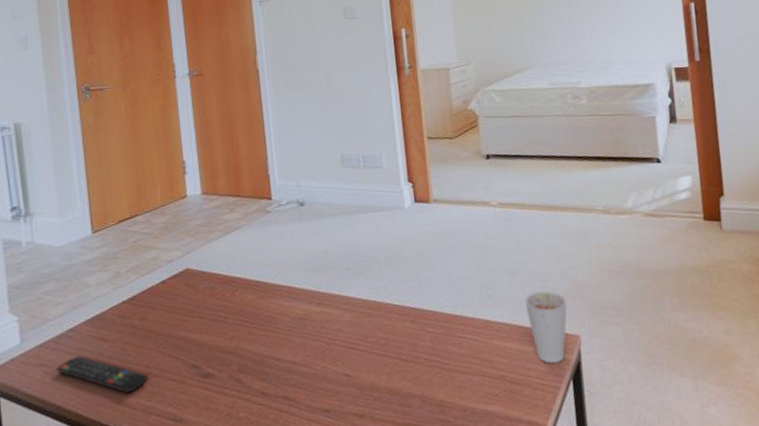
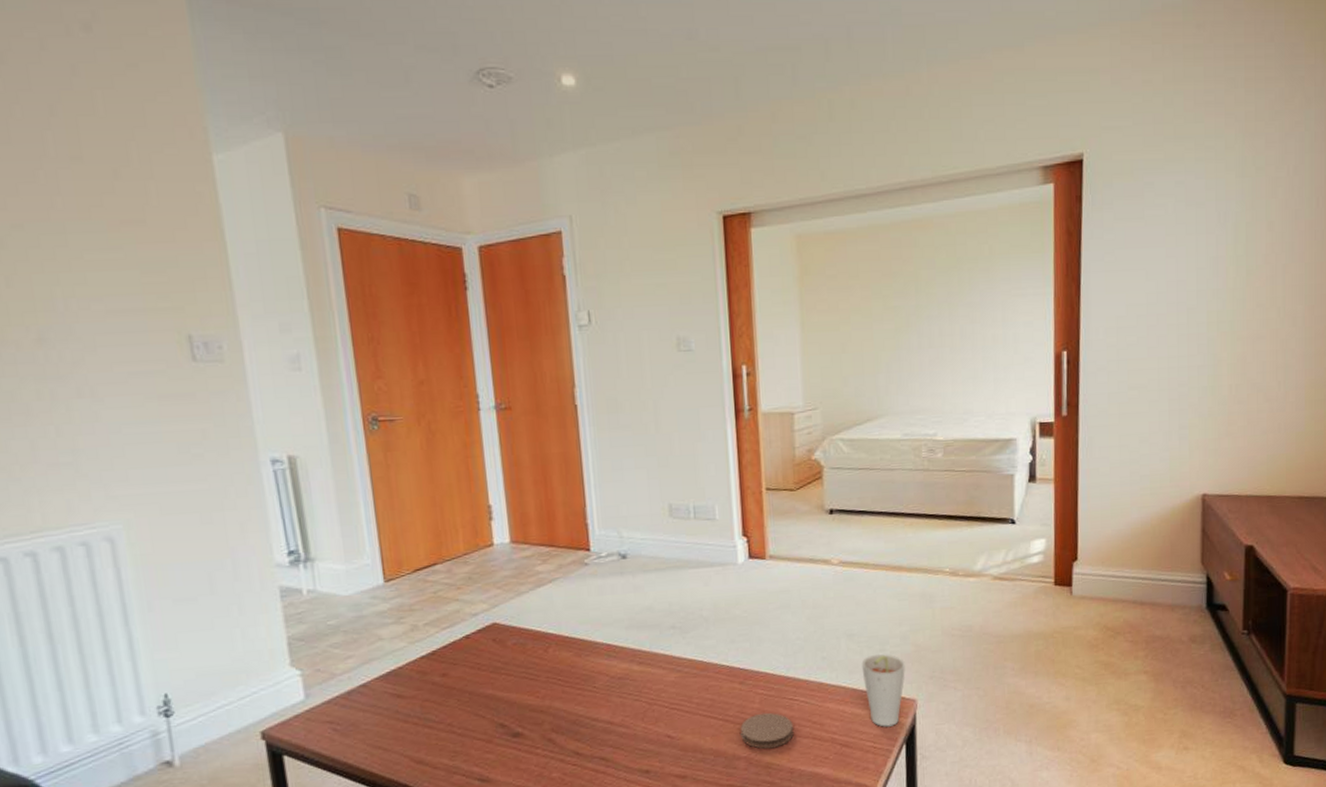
remote control: present [56,355,148,393] -> none [347,712,451,752]
coaster: none [413,350,464,387] -> present [740,712,794,749]

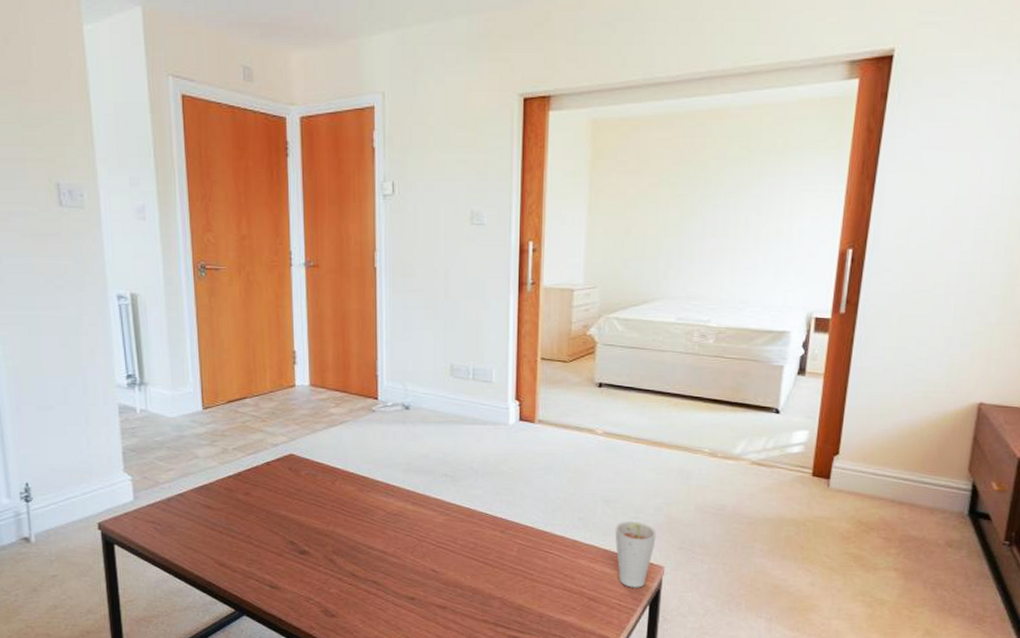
coaster: present [740,712,794,749] -> none [498,561,546,593]

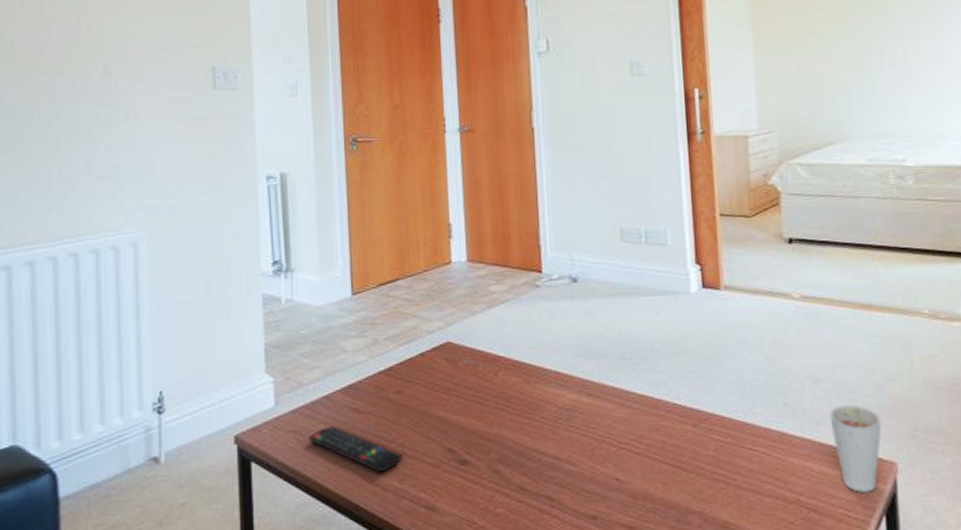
remote control: none [166,518,249,558] -> present [309,426,402,473]

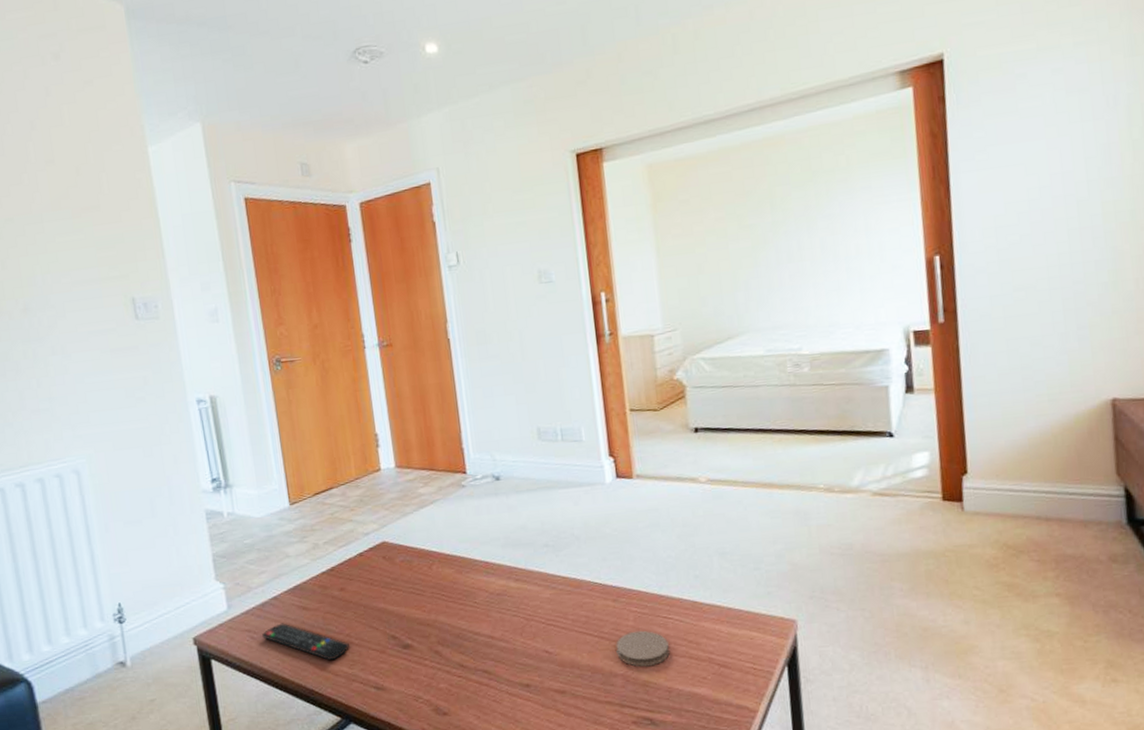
coaster: none [694,462,753,505] -> present [615,630,670,667]
cup: present [829,405,882,492] -> none [735,573,783,648]

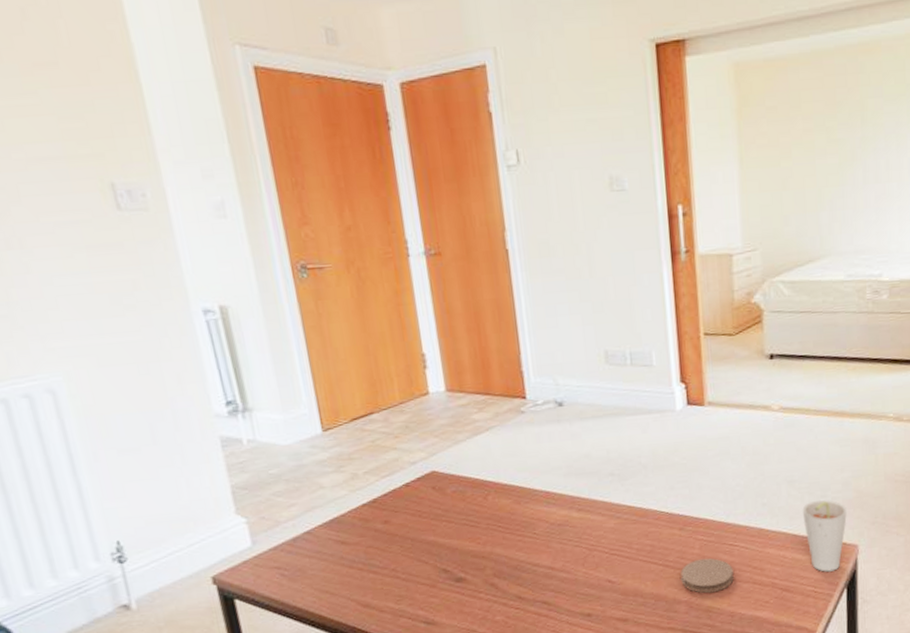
remote control: present [262,623,349,660] -> none [294,558,395,596]
cup: none [735,573,783,648] -> present [802,500,847,572]

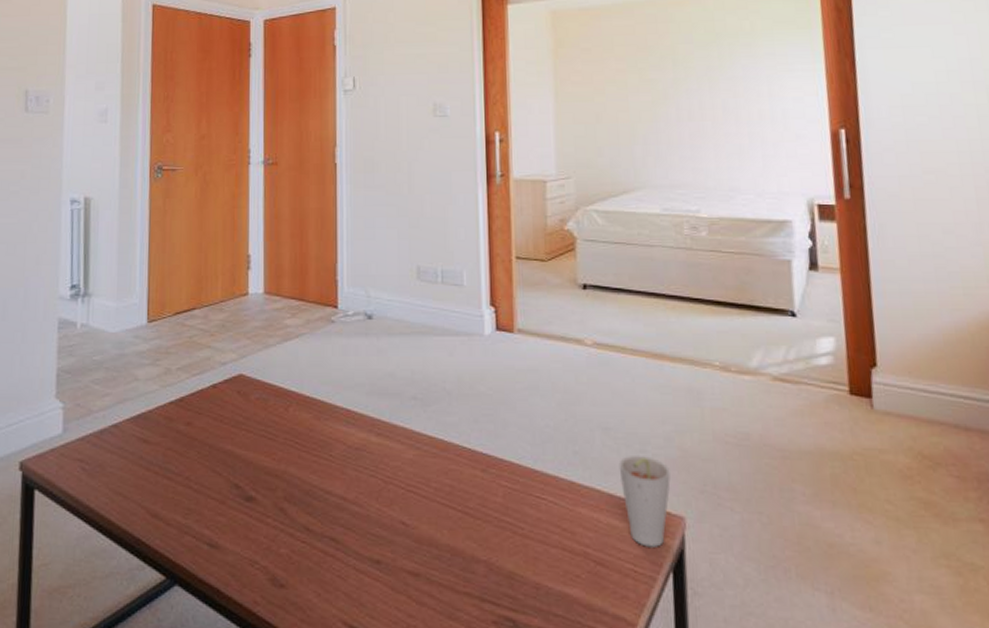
coaster: present [680,558,734,594] -> none [481,509,540,555]

